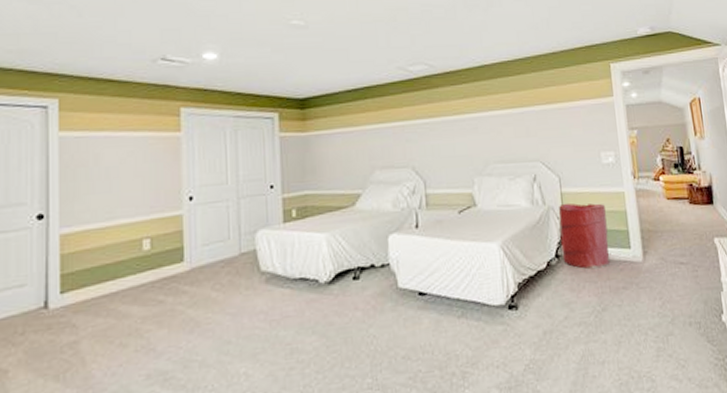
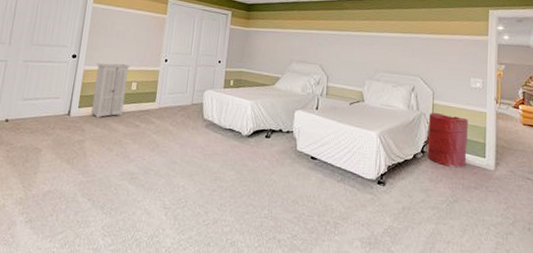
storage cabinet: none [80,214,135,303] -> present [91,63,130,118]

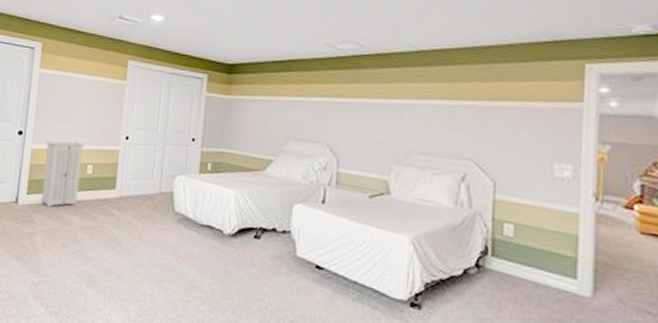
laundry hamper: present [427,112,468,168] -> none [484,211,549,292]

